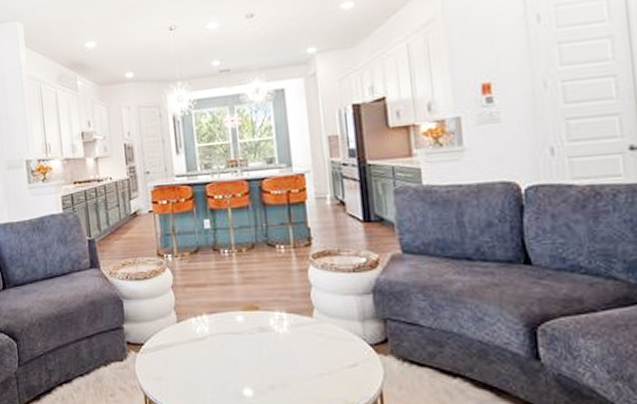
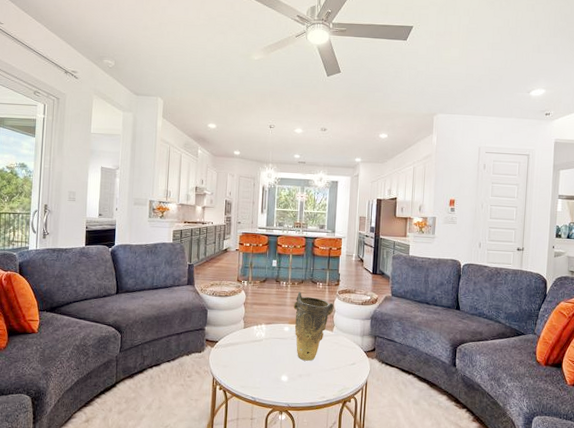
vase: none [245,261,309,364] -> present [293,291,334,361]

